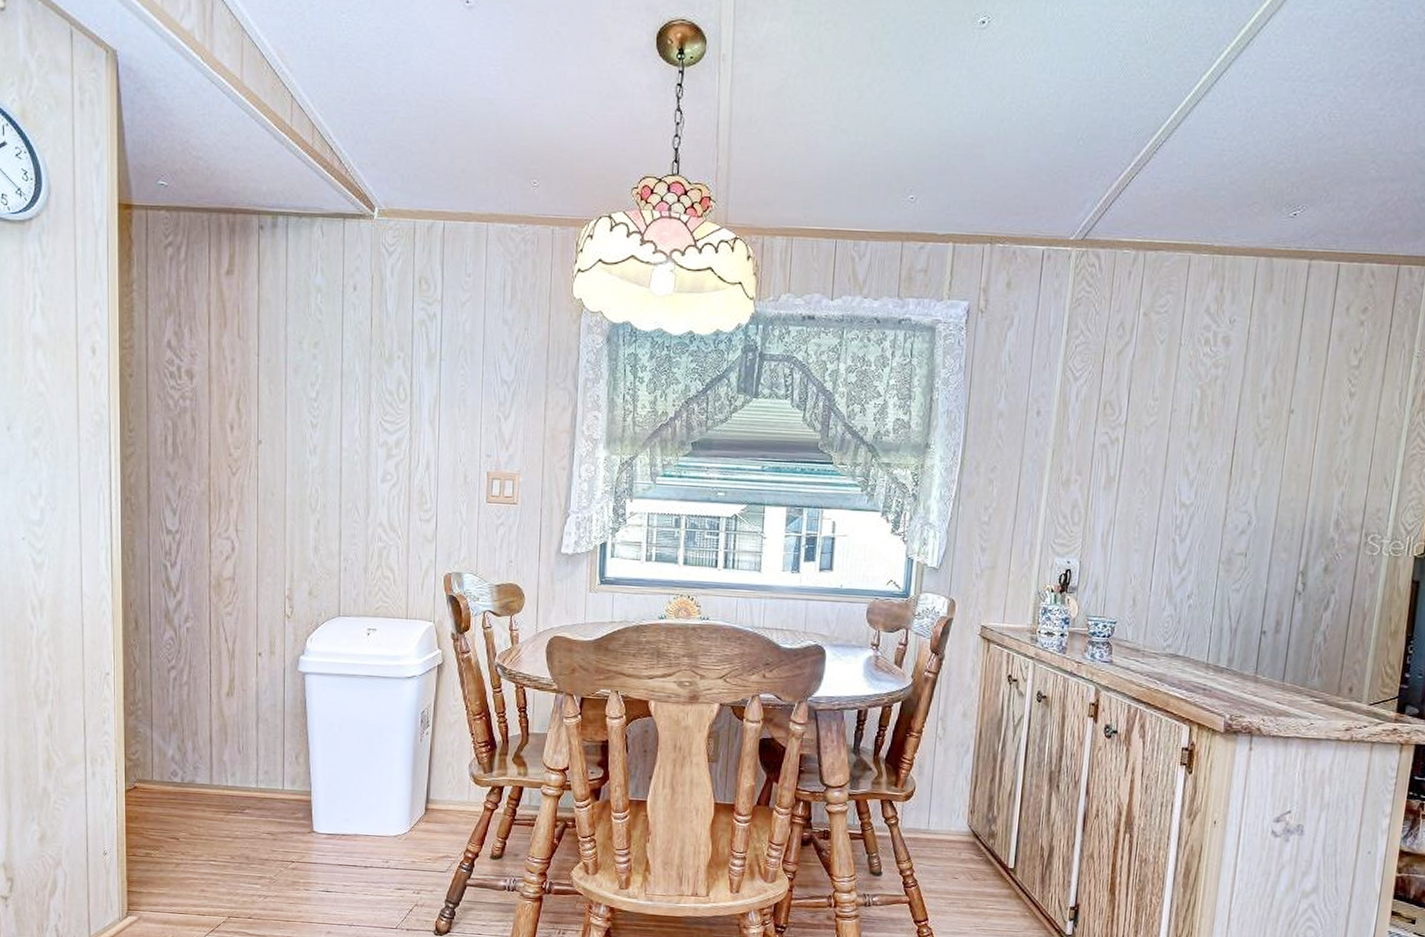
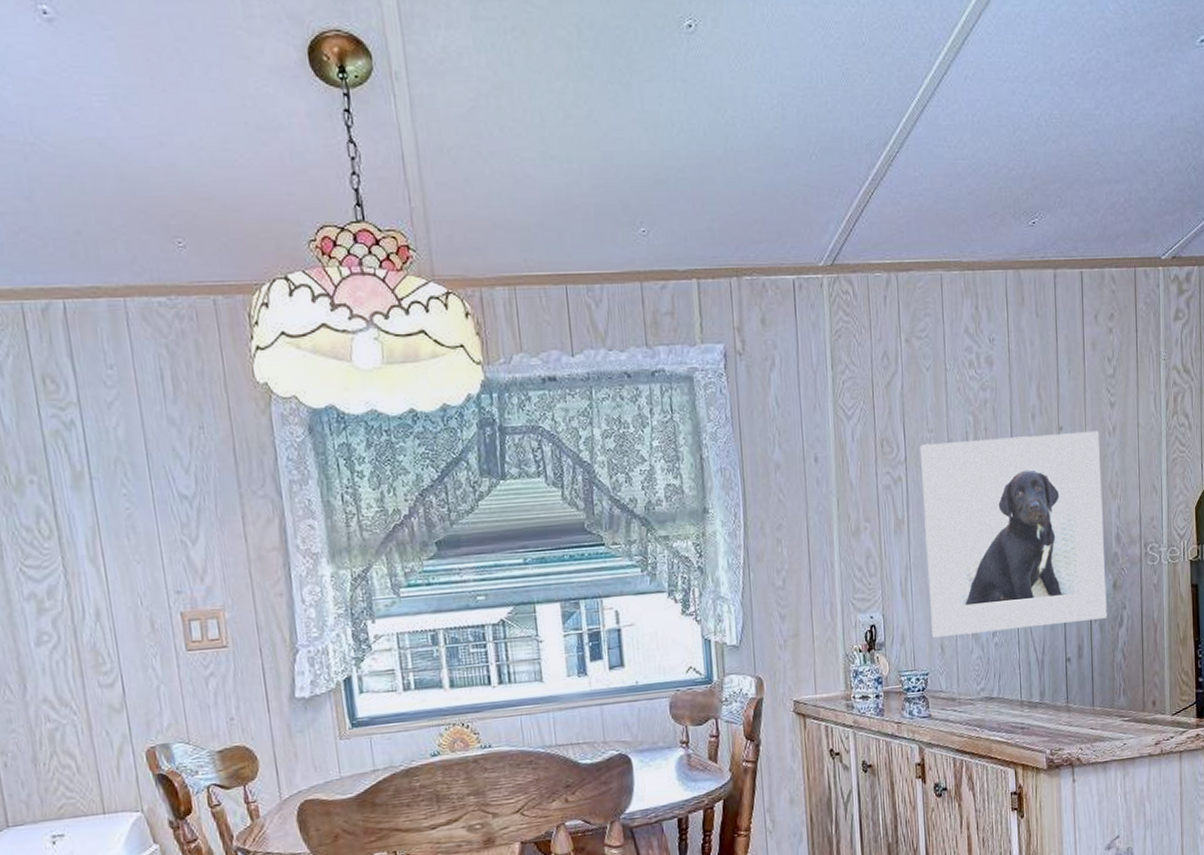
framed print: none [1126,411,1333,599] -> present [919,430,1107,638]

